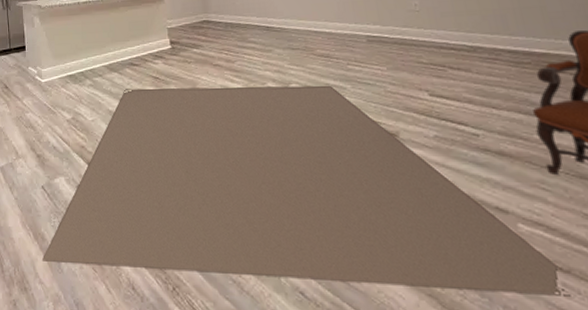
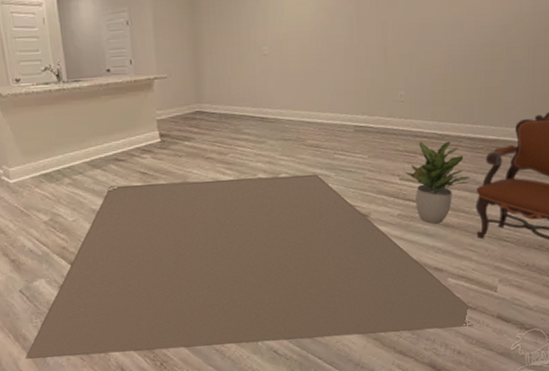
potted plant: none [435,52,522,150] -> present [405,140,470,224]

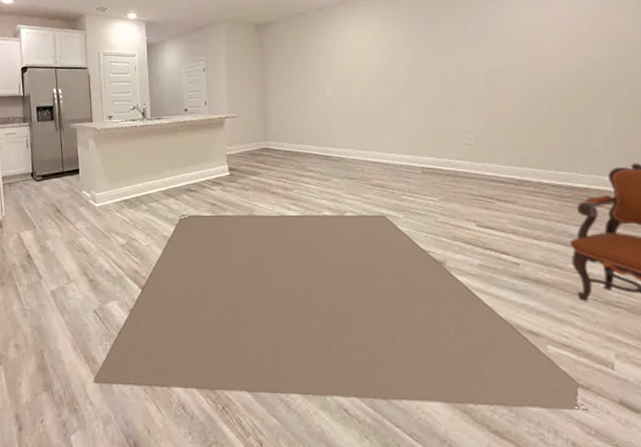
potted plant: present [405,140,470,224] -> none [482,185,561,278]

